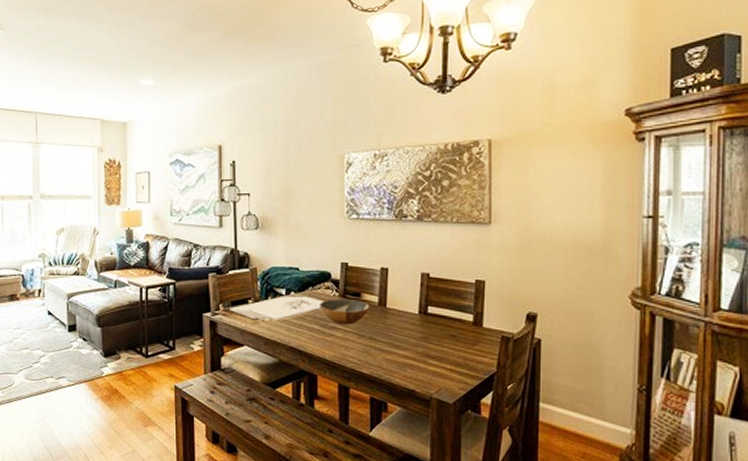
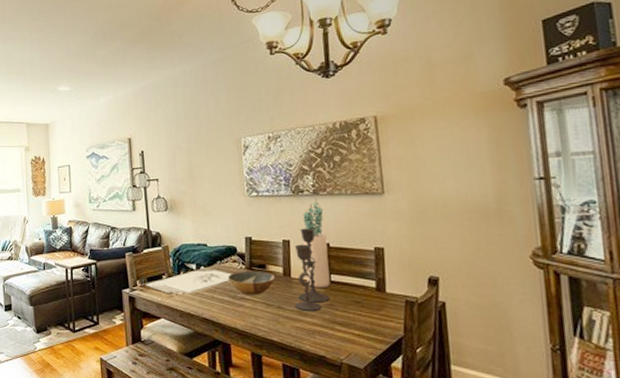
candlestick: none [388,256,425,344] -> present [294,227,330,311]
vase: none [401,225,427,321] -> present [302,199,330,289]

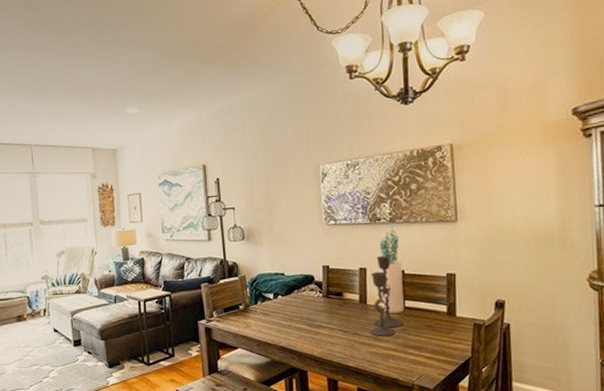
placemat: present [146,270,232,295] -> none [222,299,309,324]
bowl: present [228,270,276,295] -> none [305,298,352,323]

